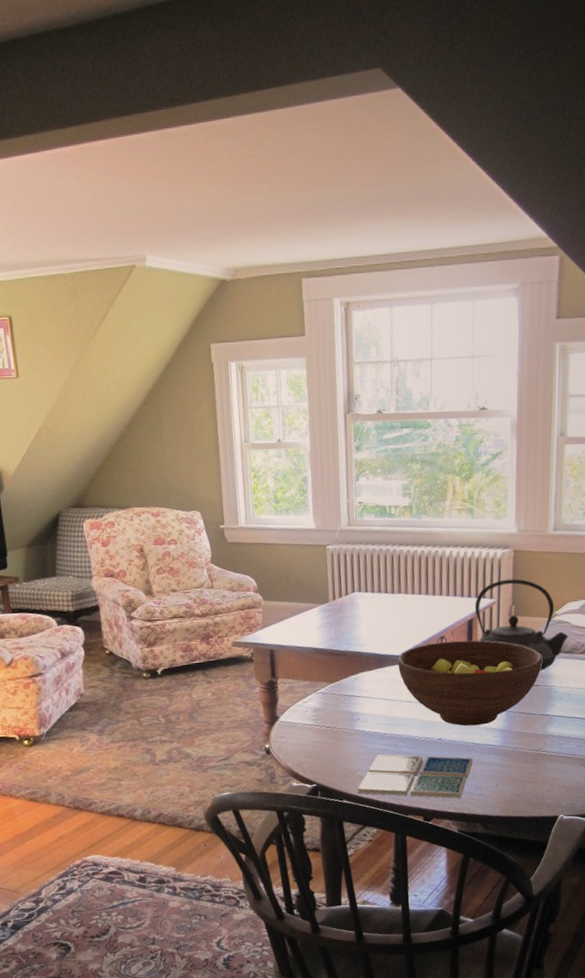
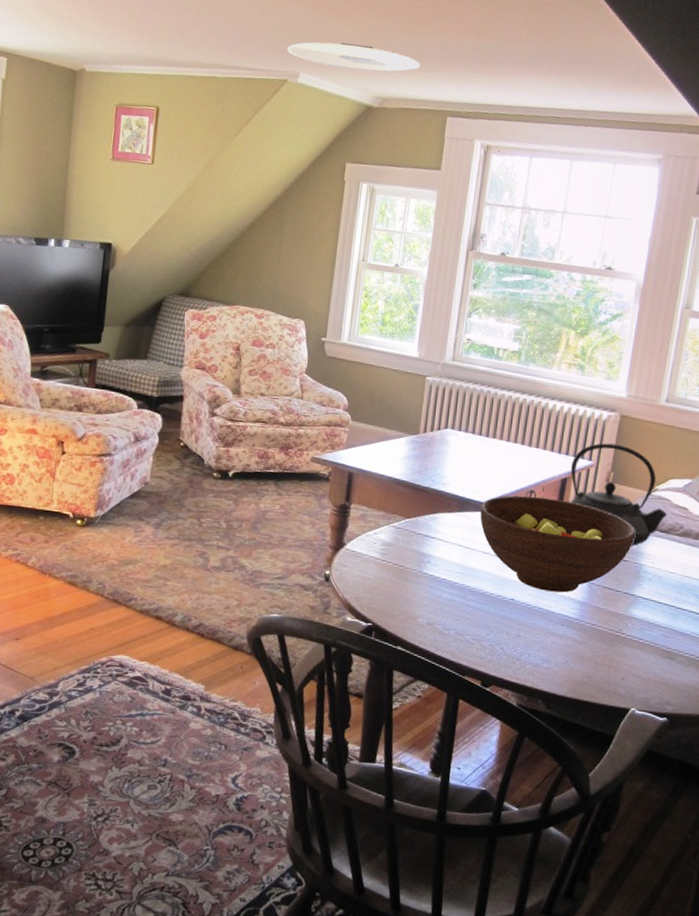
ceiling light: none [128,214,266,244] -> present [287,42,420,73]
drink coaster: present [357,754,473,799] -> none [414,604,546,668]

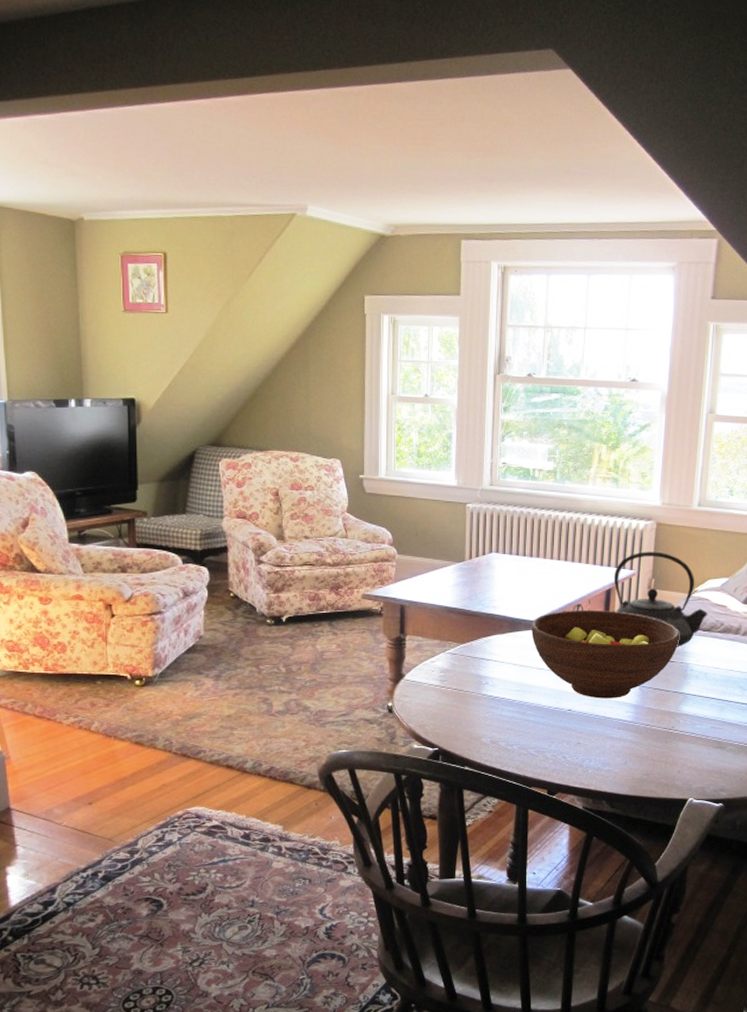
ceiling light: present [287,42,420,73] -> none [292,170,429,199]

